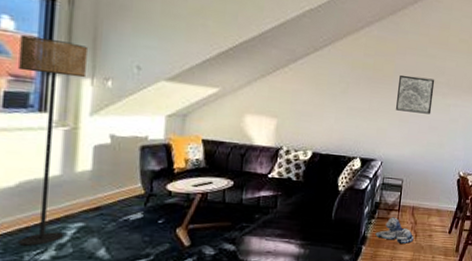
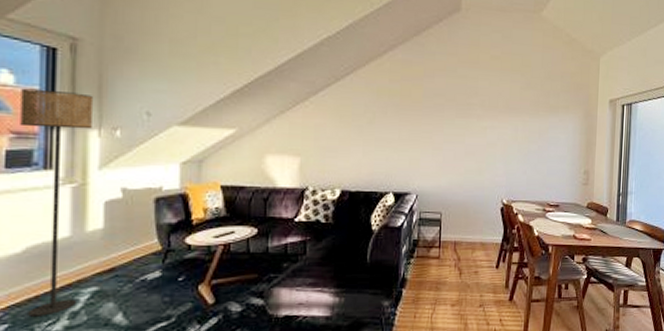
plush toy: present [375,217,414,244] -> none [416,254,458,283]
wall art: present [396,74,435,114] -> none [428,99,468,139]

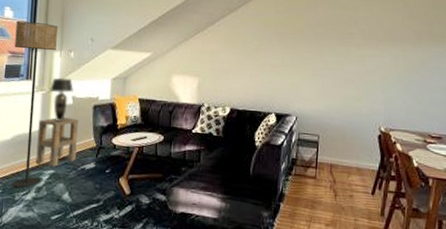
side table: none [66,216,133,282] -> present [36,117,78,167]
table lamp: none [84,164,123,222] -> present [50,77,73,122]

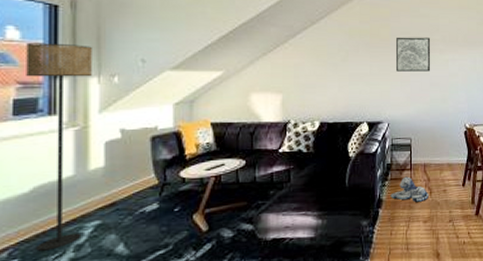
side table: present [36,117,78,167] -> none [71,154,131,217]
table lamp: present [50,77,73,122] -> none [86,108,121,161]
plush toy: none [293,174,333,203] -> present [390,176,429,202]
wall art: none [309,28,348,67] -> present [396,37,431,72]

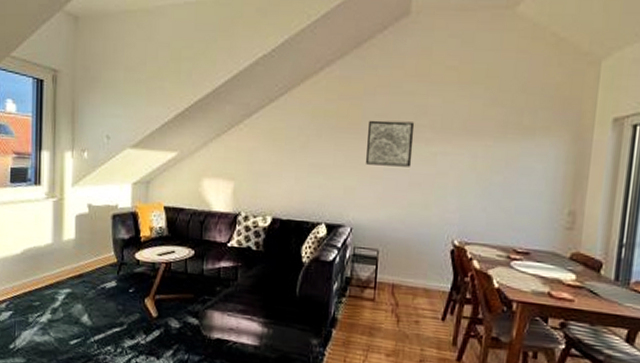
floor lamp: present [26,42,92,251] -> none [20,115,68,309]
plush toy: present [390,176,429,202] -> none [347,296,396,330]

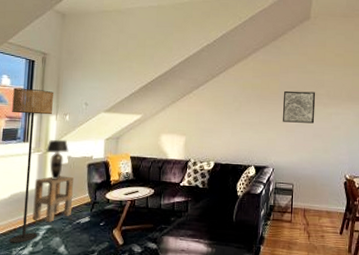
floor lamp: none [20,115,68,309] -> present [9,87,53,243]
side table: none [50,228,96,285] -> present [32,176,73,222]
table lamp: none [62,182,89,233] -> present [46,139,69,180]

